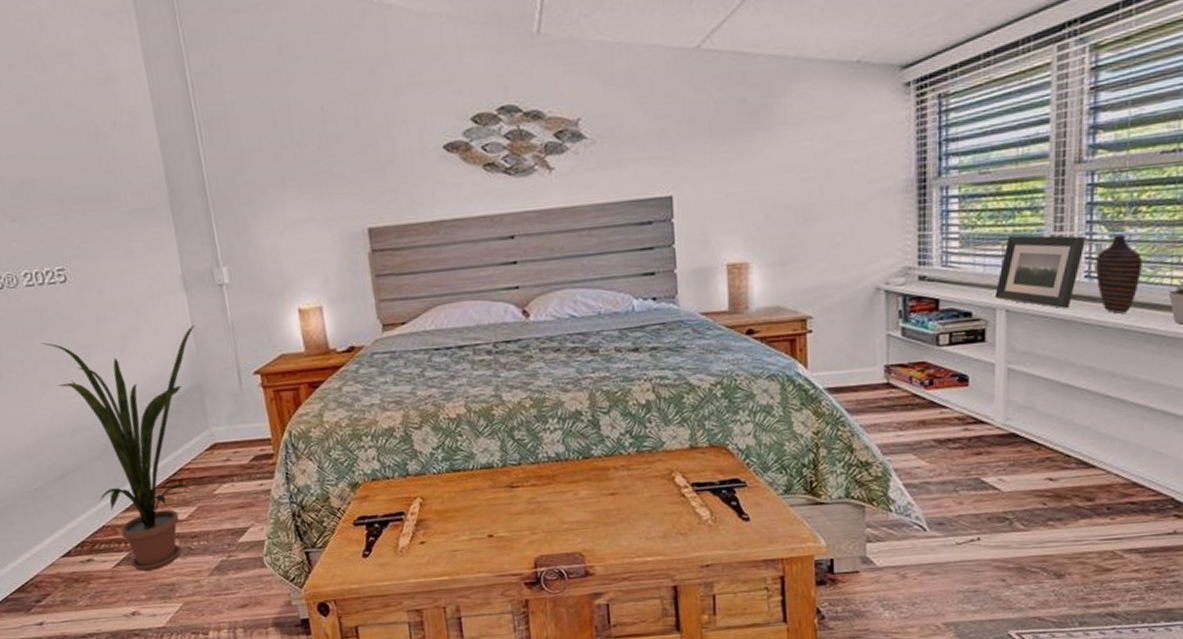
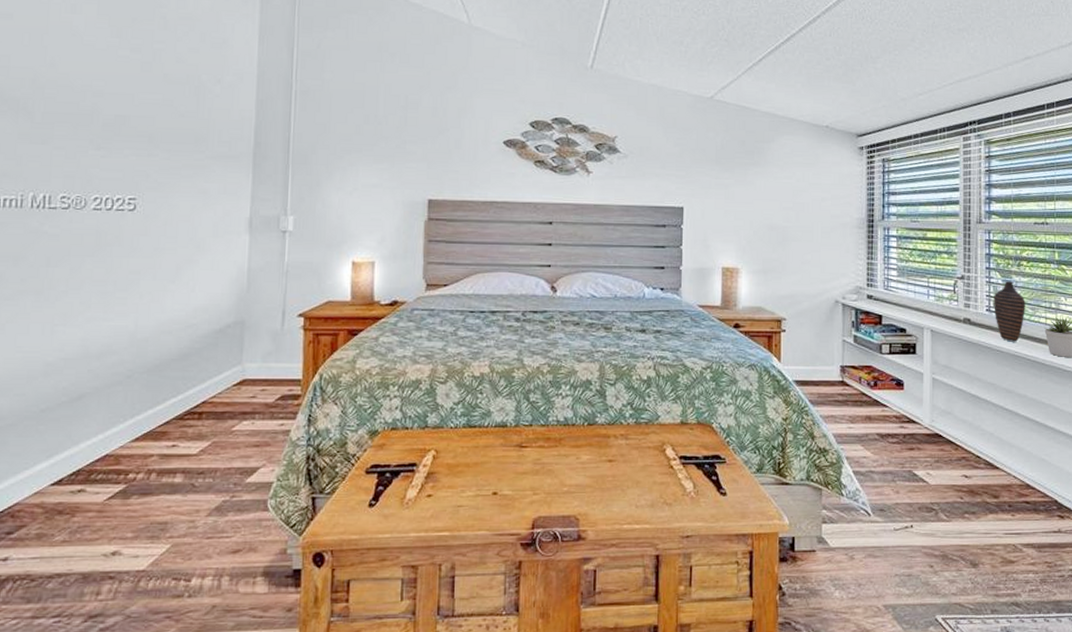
house plant: present [41,325,195,571] -> none [92,264,251,506]
picture frame: present [994,235,1087,309] -> none [922,271,987,334]

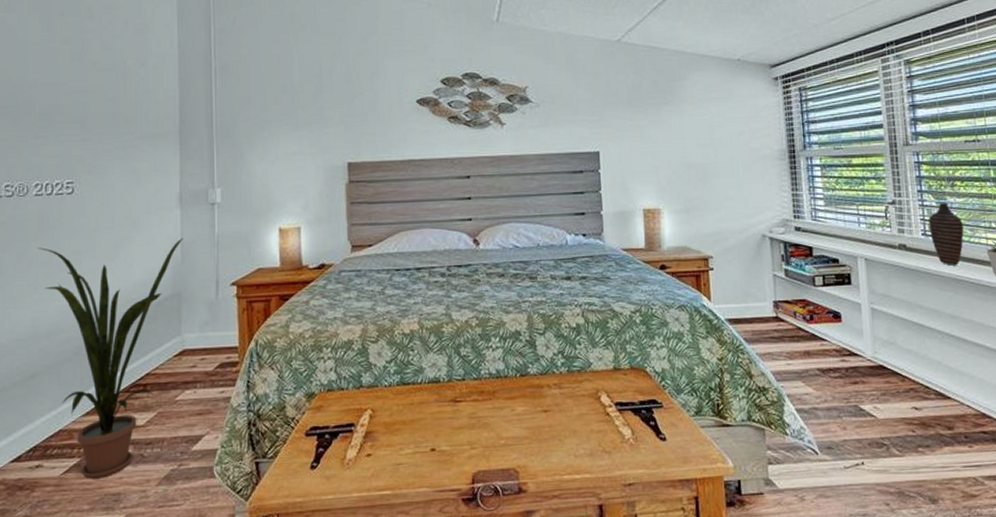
house plant: none [92,264,251,506] -> present [37,238,184,479]

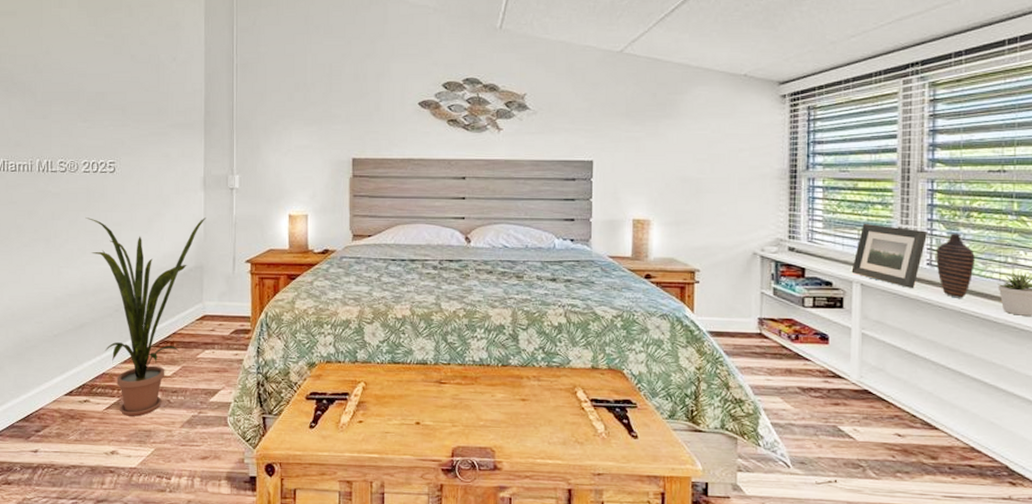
picture frame: none [855,198,920,260] -> present [851,223,928,289]

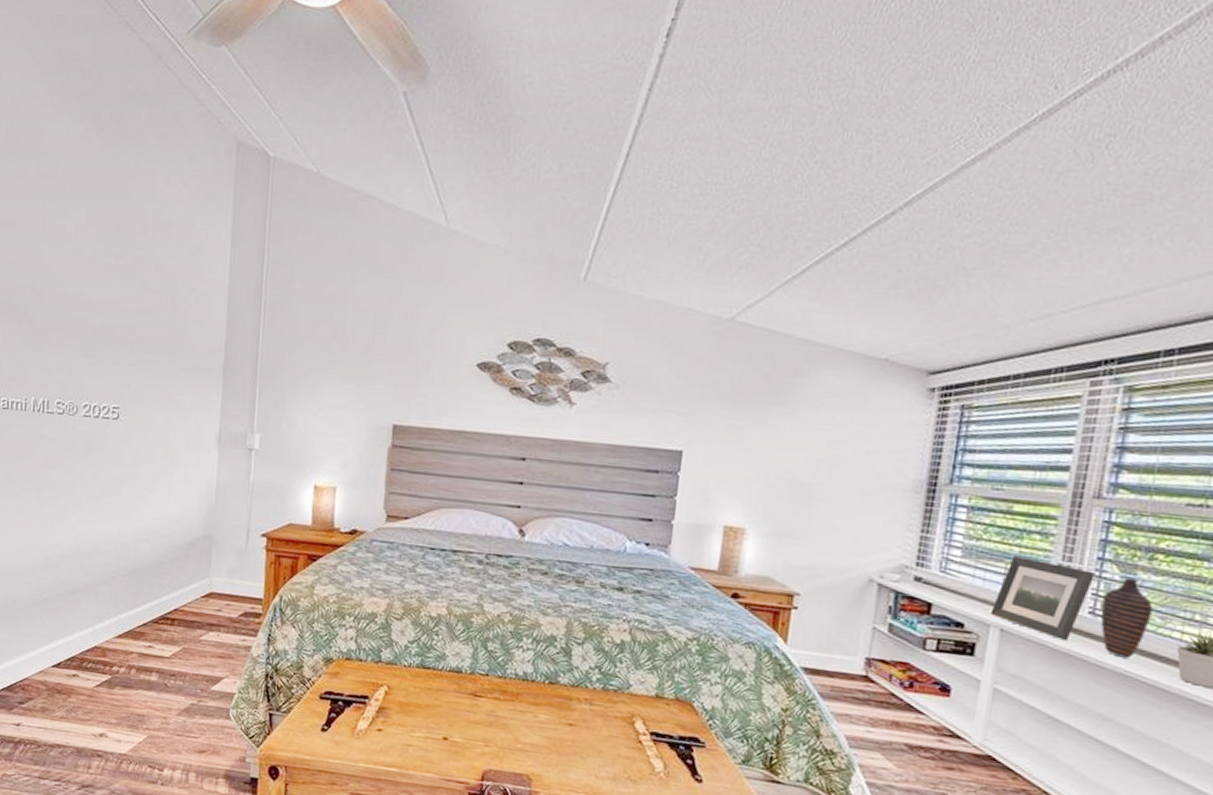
house plant: present [85,218,206,417] -> none [83,469,219,698]

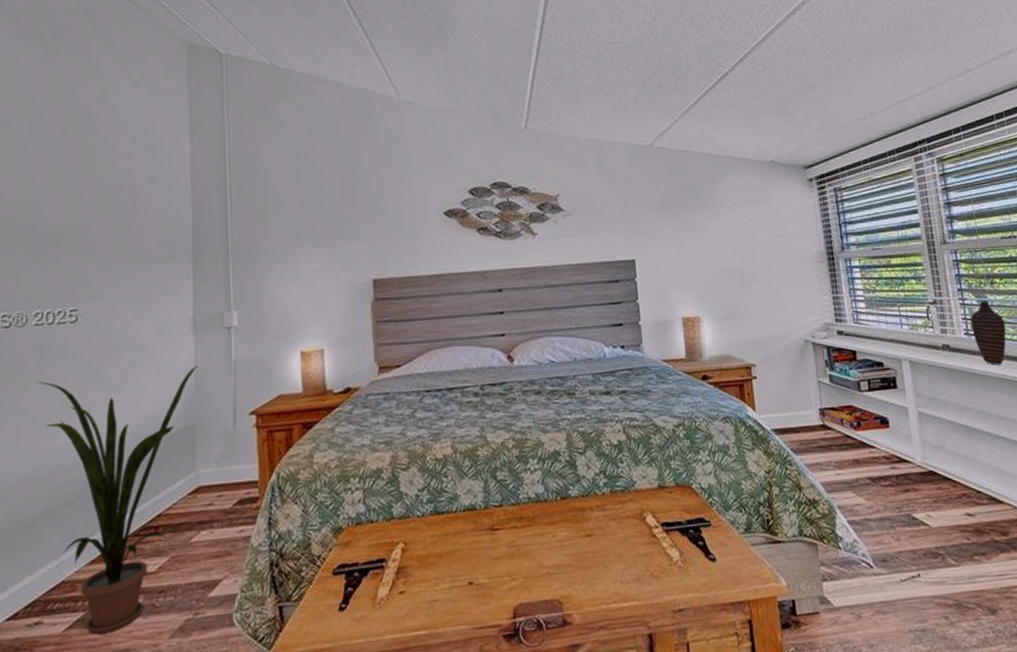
house plant: none [83,469,219,698] -> present [37,366,198,635]
picture frame: present [990,555,1097,641] -> none [898,299,961,361]

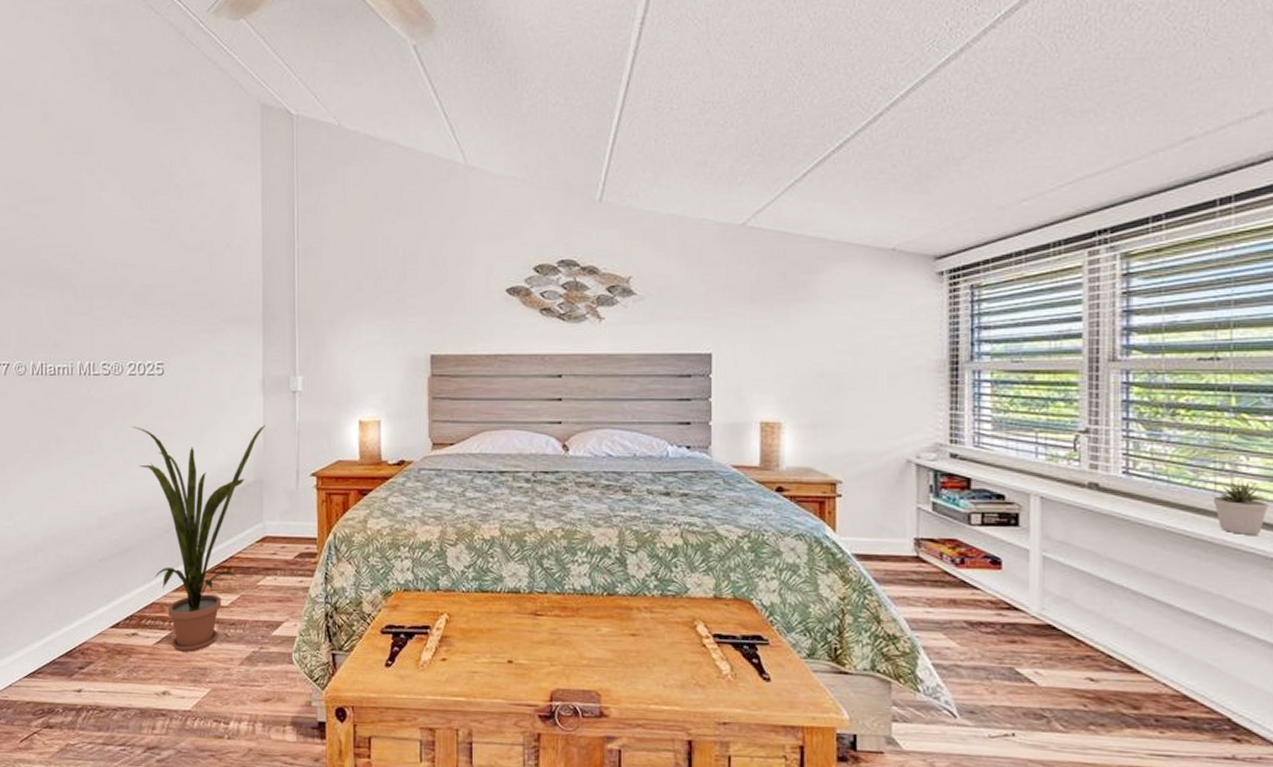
decorative vase: present [970,301,1006,365] -> none [1134,435,1183,514]

